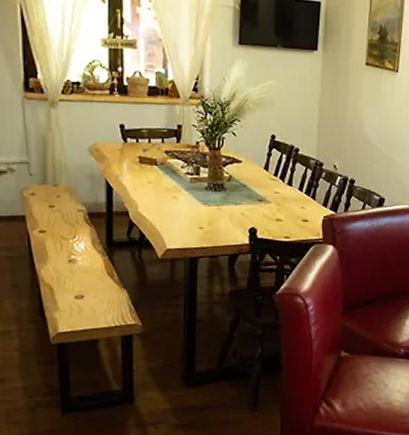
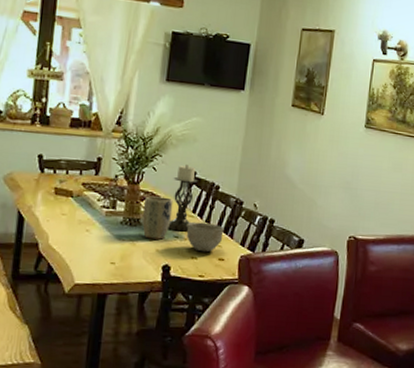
plant pot: none [226,161,255,203] -> present [142,196,174,240]
candle holder: none [252,127,278,195] -> present [168,163,198,232]
bowl: none [270,185,306,214] -> present [187,221,224,253]

